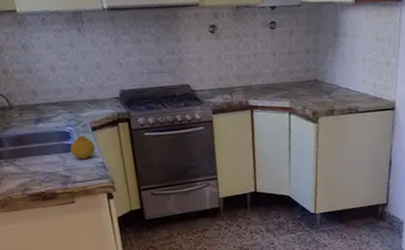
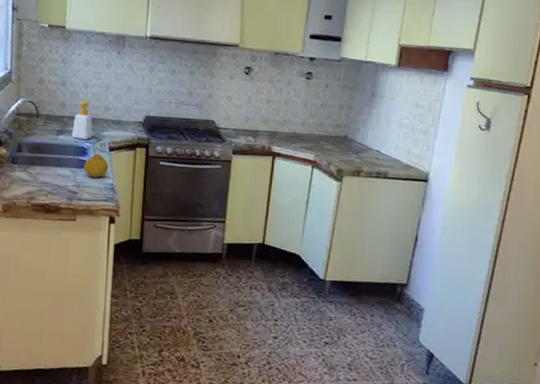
soap bottle: none [49,85,72,125] -> present [71,101,93,140]

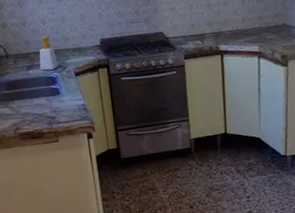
fruit: present [84,154,109,177] -> none [56,81,78,102]

